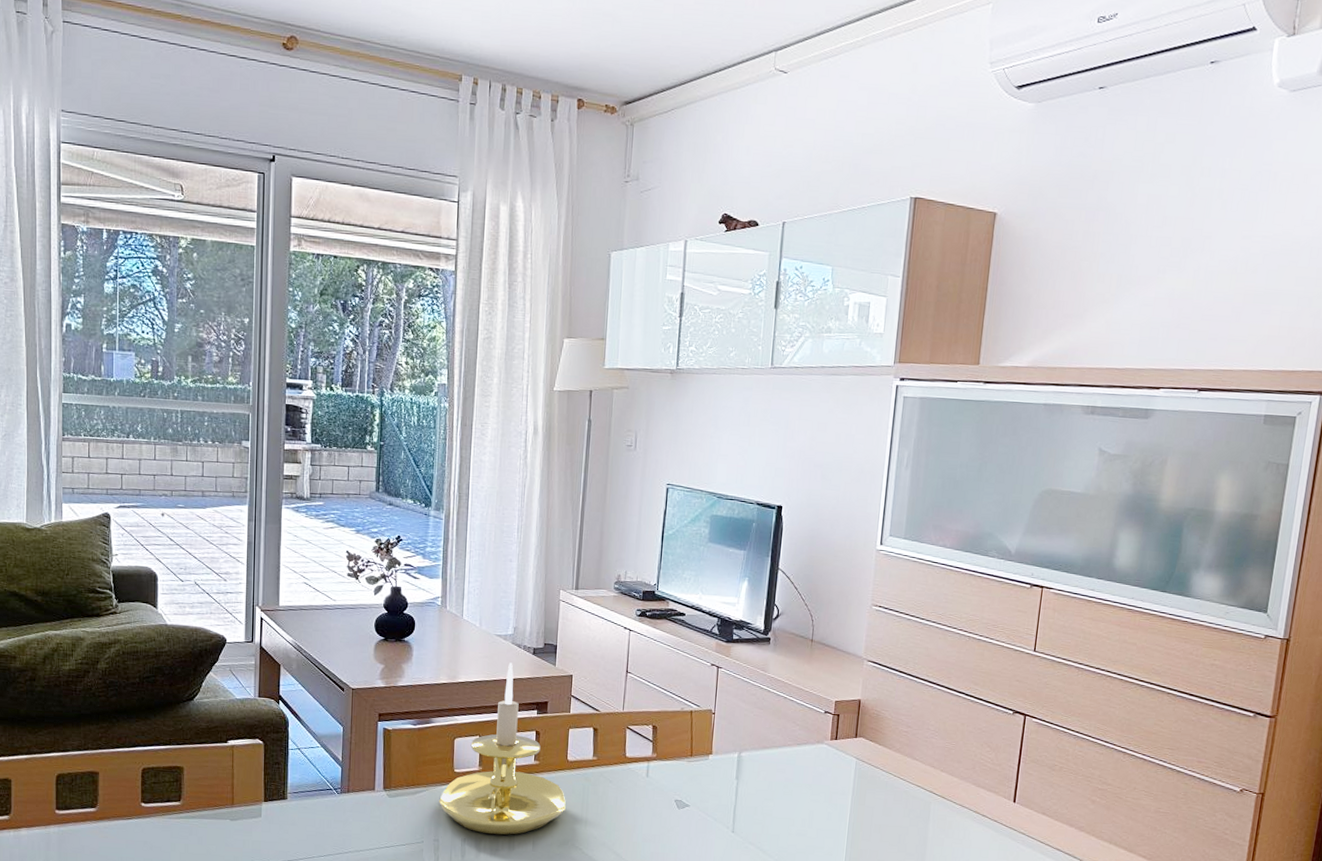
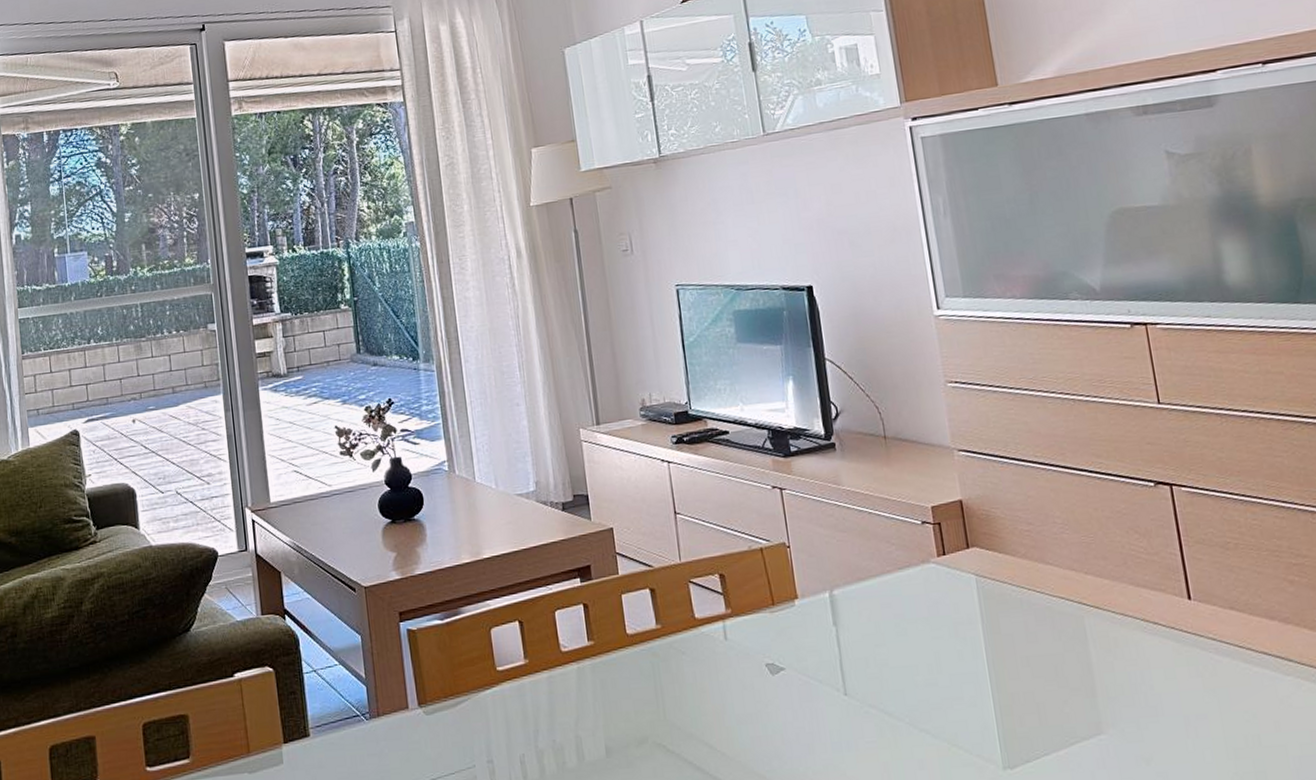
candle holder: present [438,662,566,835] -> none [484,525,636,744]

